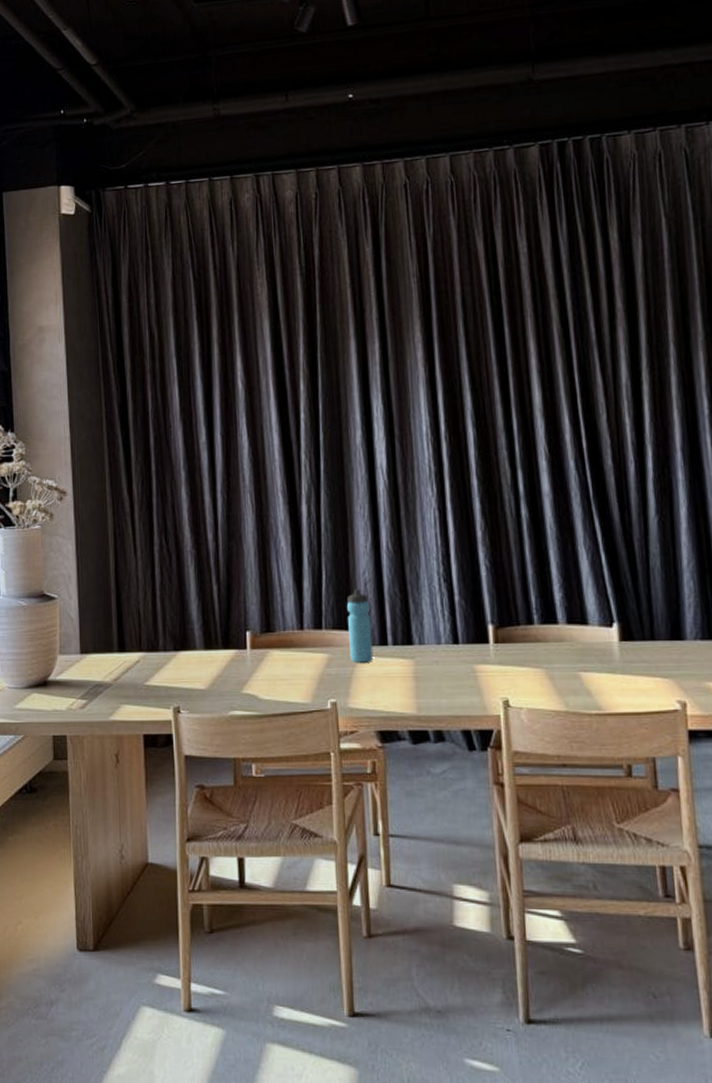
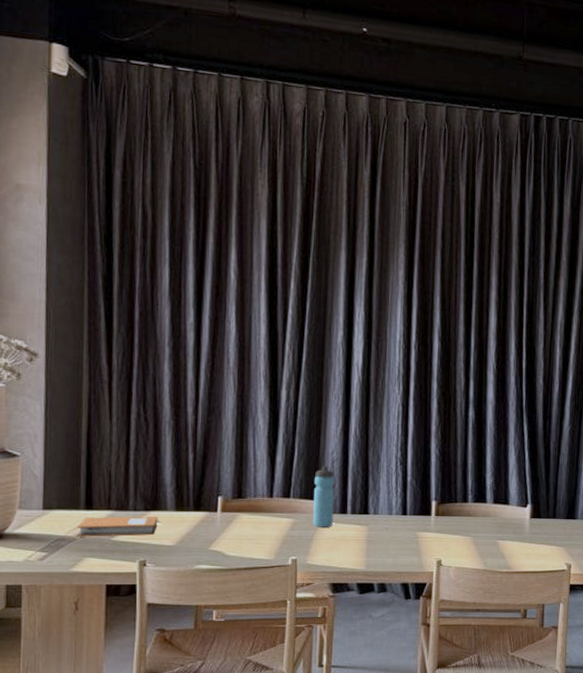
notebook: none [112,657,191,682] -> present [76,516,161,537]

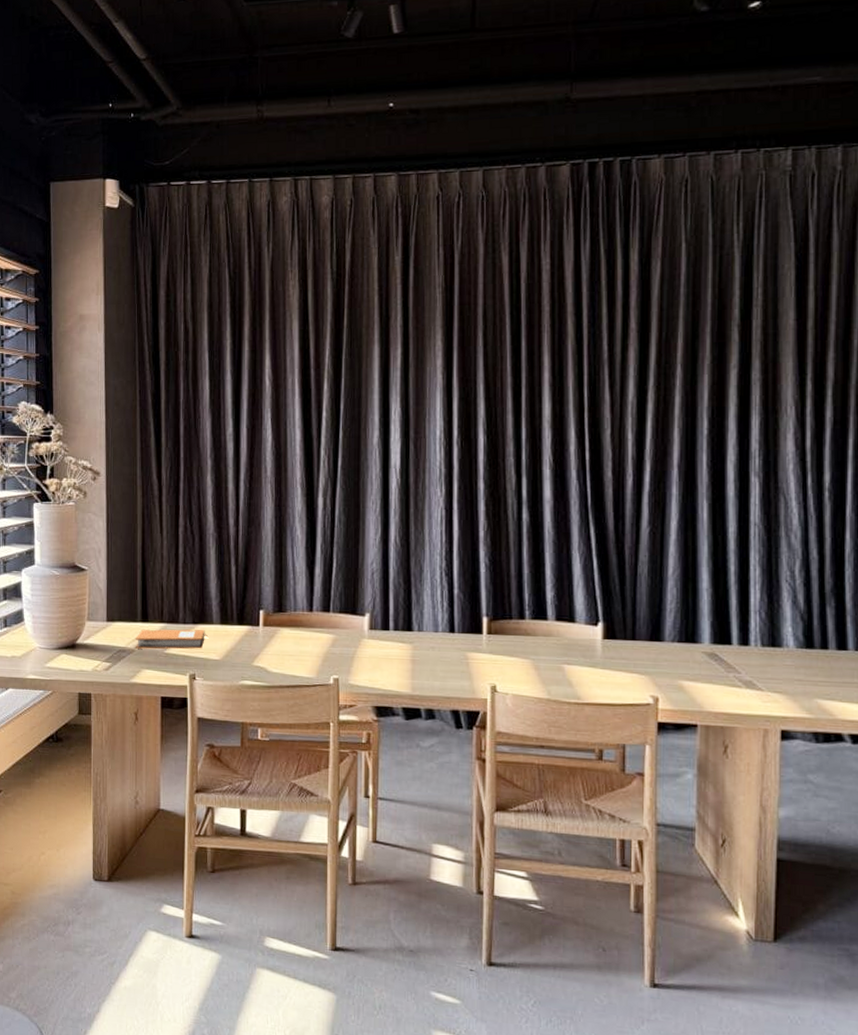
water bottle: present [313,466,335,527] -> none [354,578,376,645]

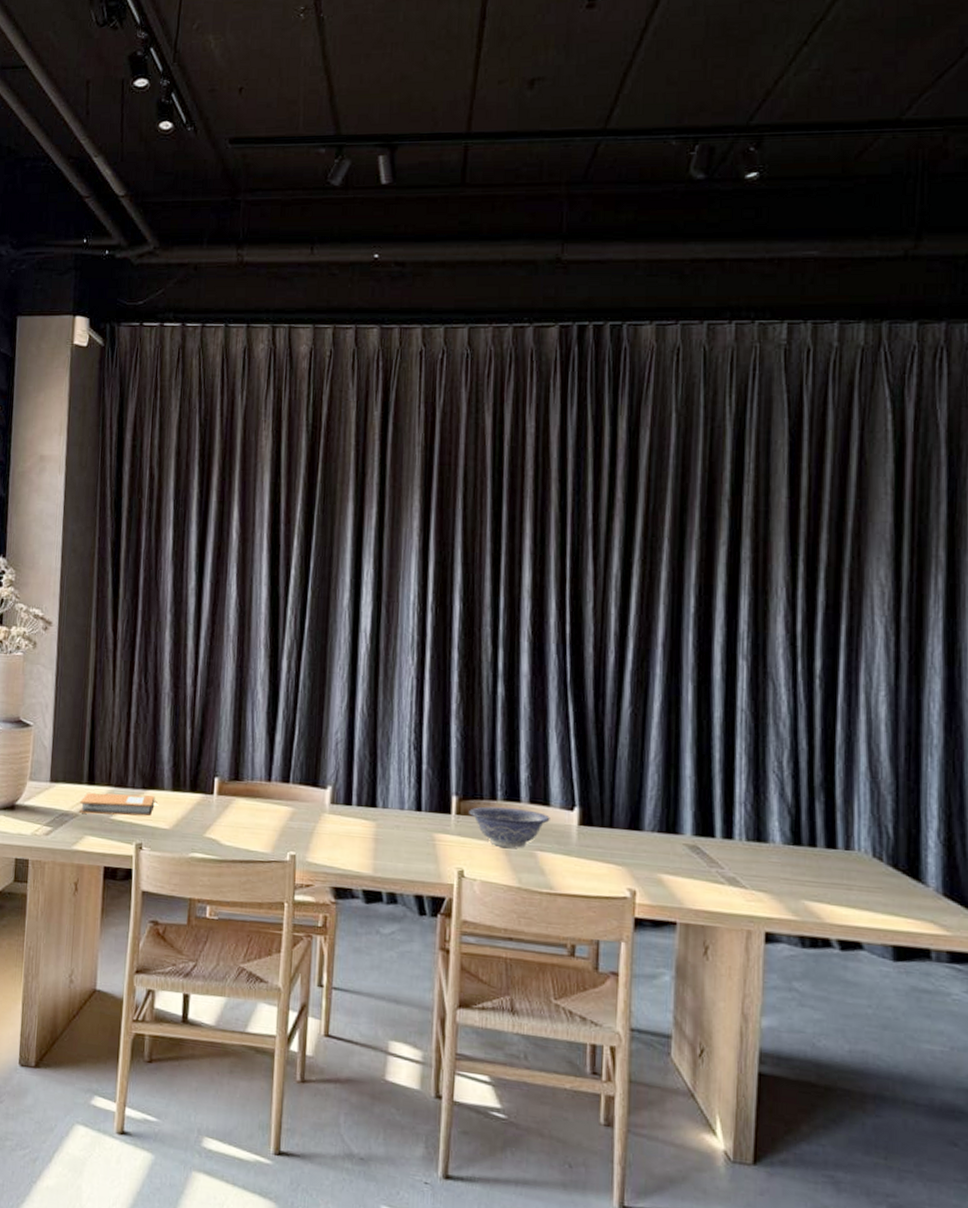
decorative bowl: none [499,625,576,663] -> present [469,806,550,848]

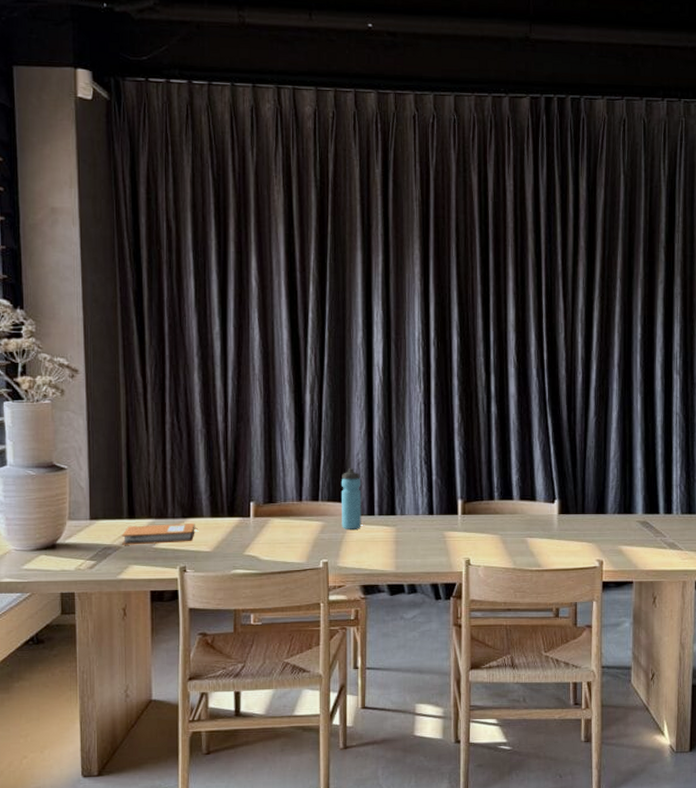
water bottle: none [314,748,339,820] -> present [342,468,362,529]
decorative bowl: present [469,806,550,848] -> none [472,505,537,537]

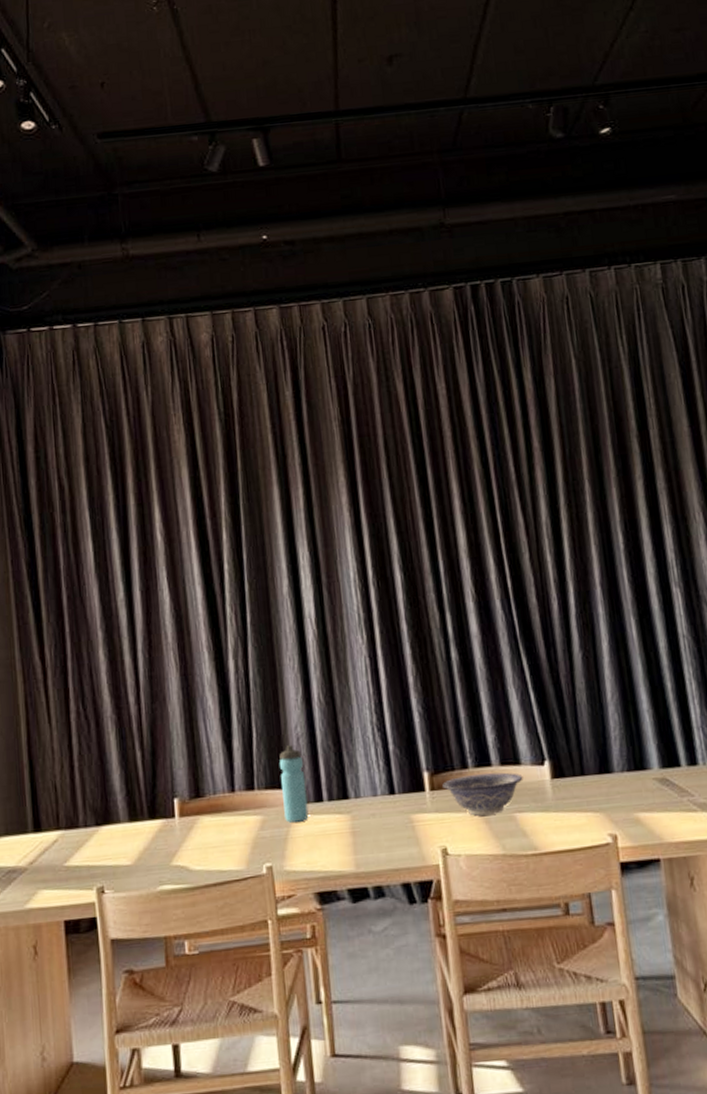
notebook: present [121,524,198,545] -> none [26,831,115,866]
decorative bowl: none [472,505,537,537] -> present [442,772,523,816]

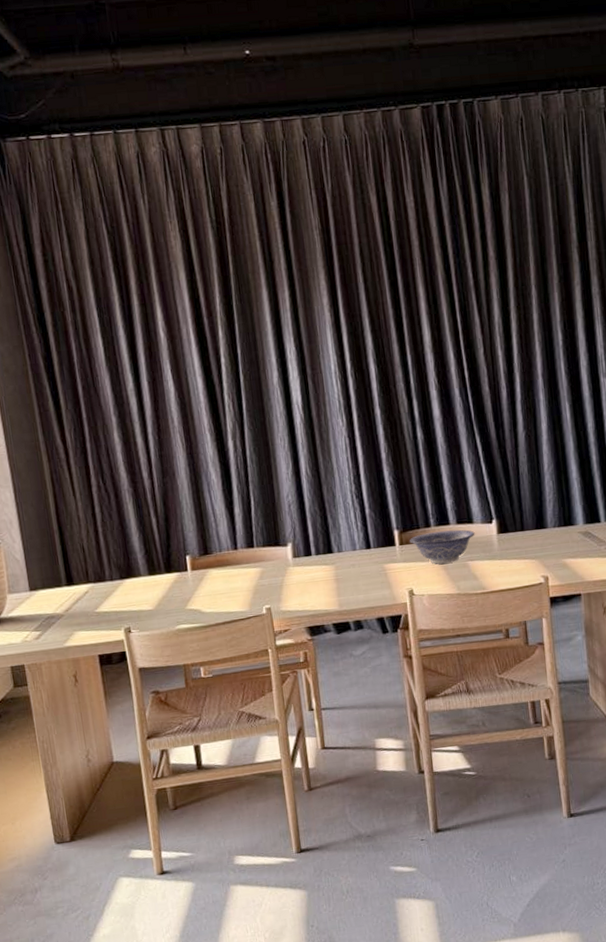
water bottle: present [279,745,309,823] -> none [274,511,300,573]

